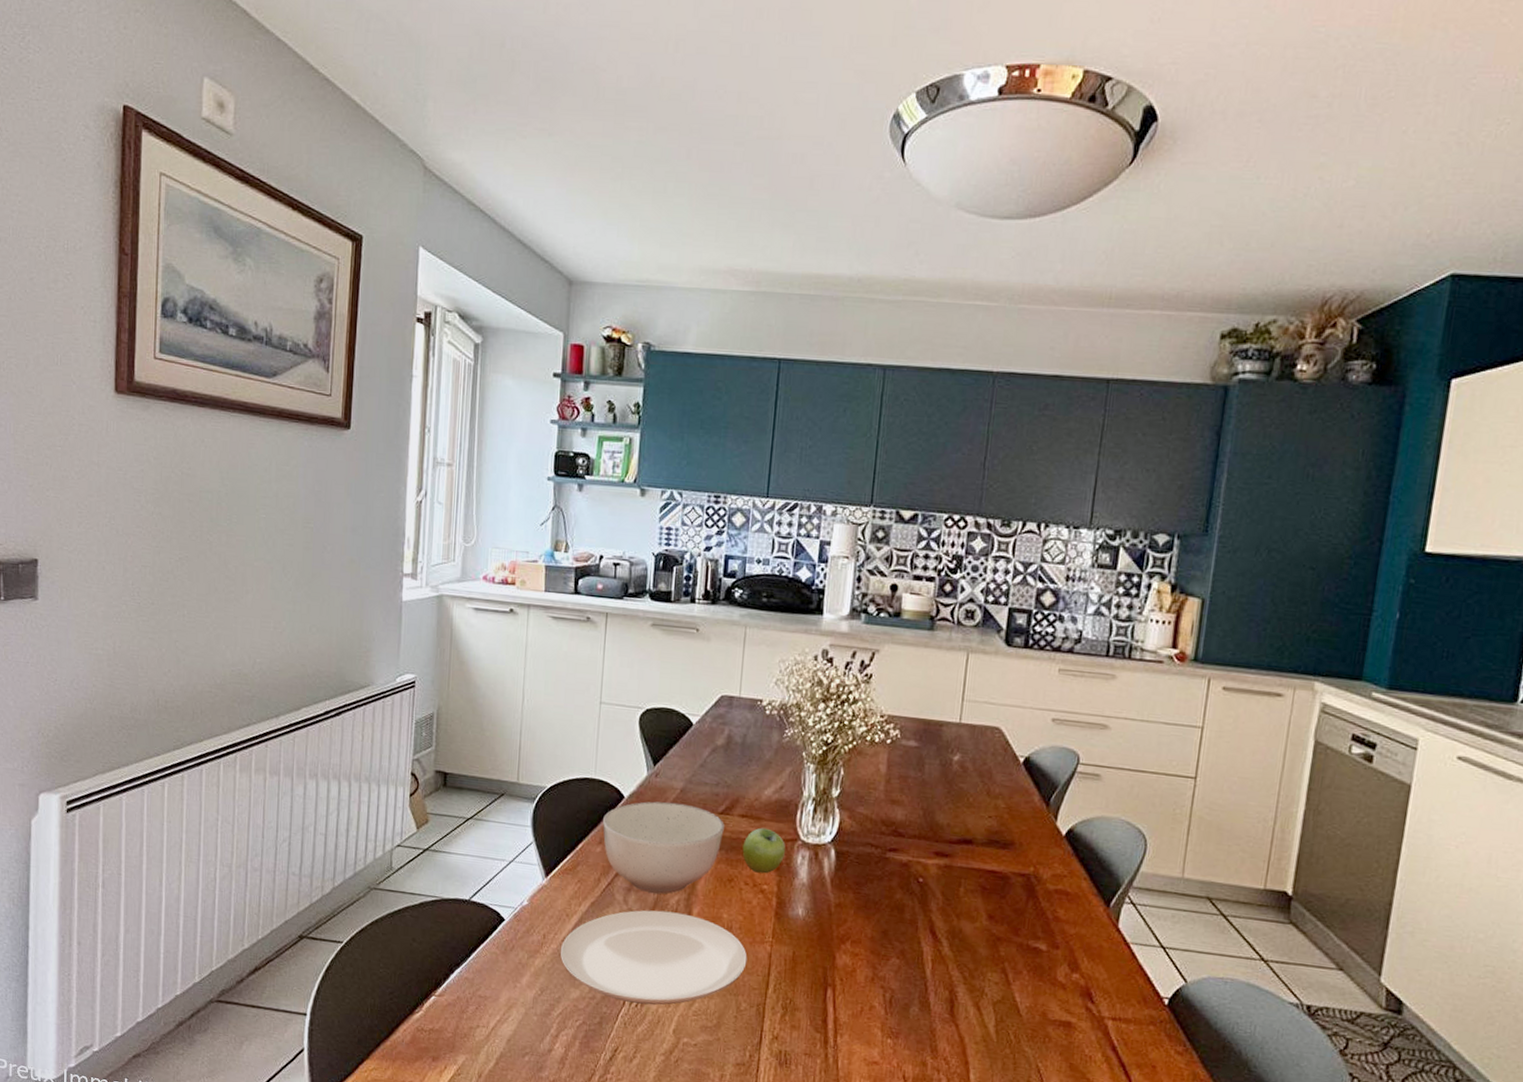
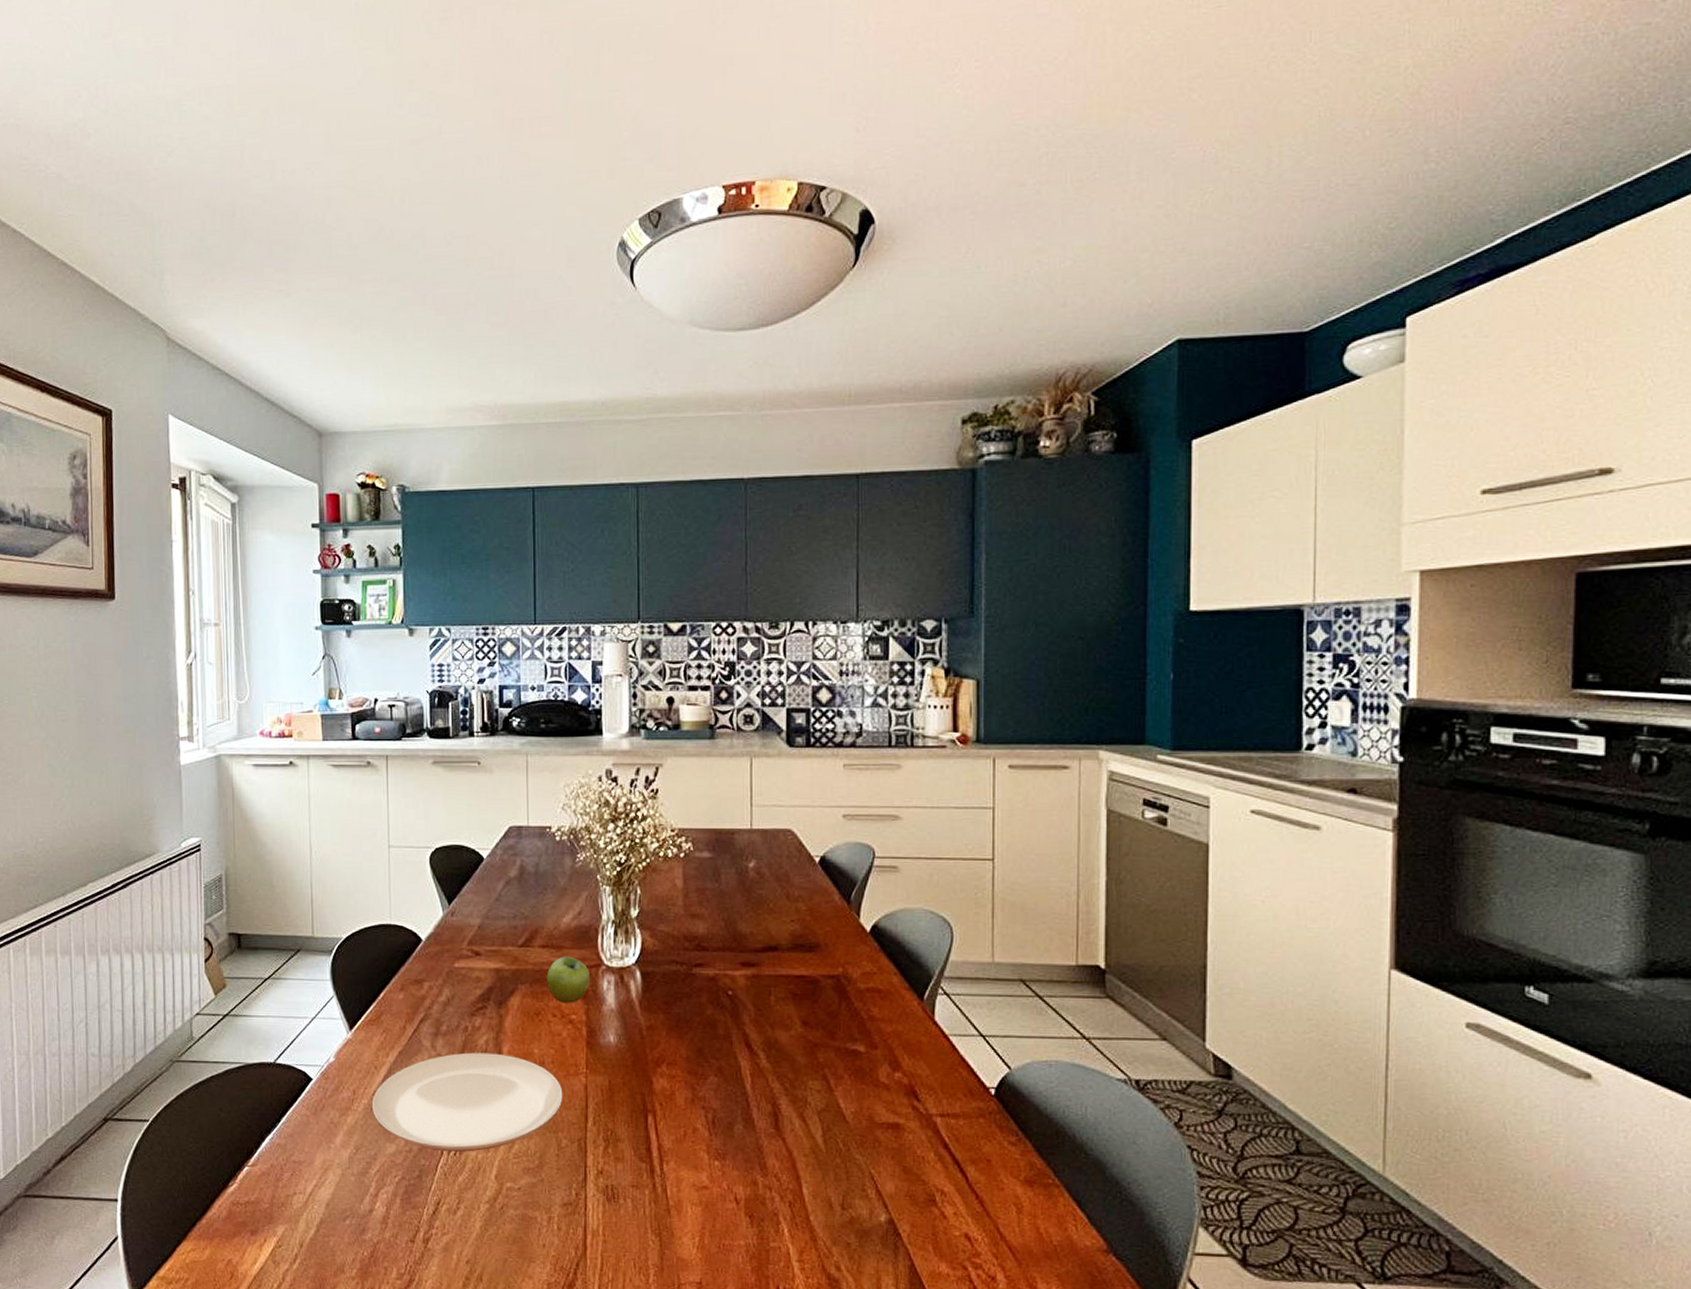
bowl: present [602,801,724,894] -> none [402,940,526,1035]

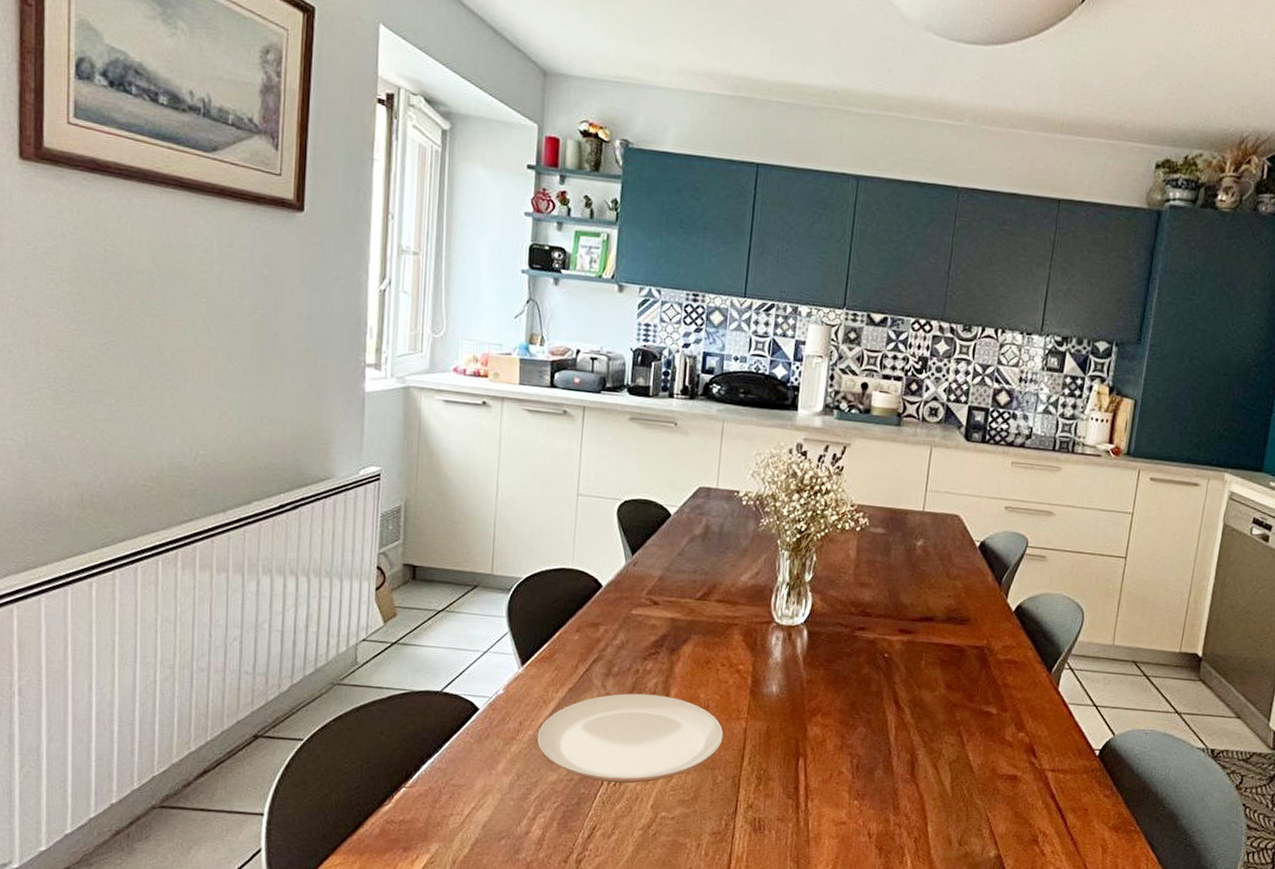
fruit: present [546,956,591,1003] -> none [719,611,761,655]

